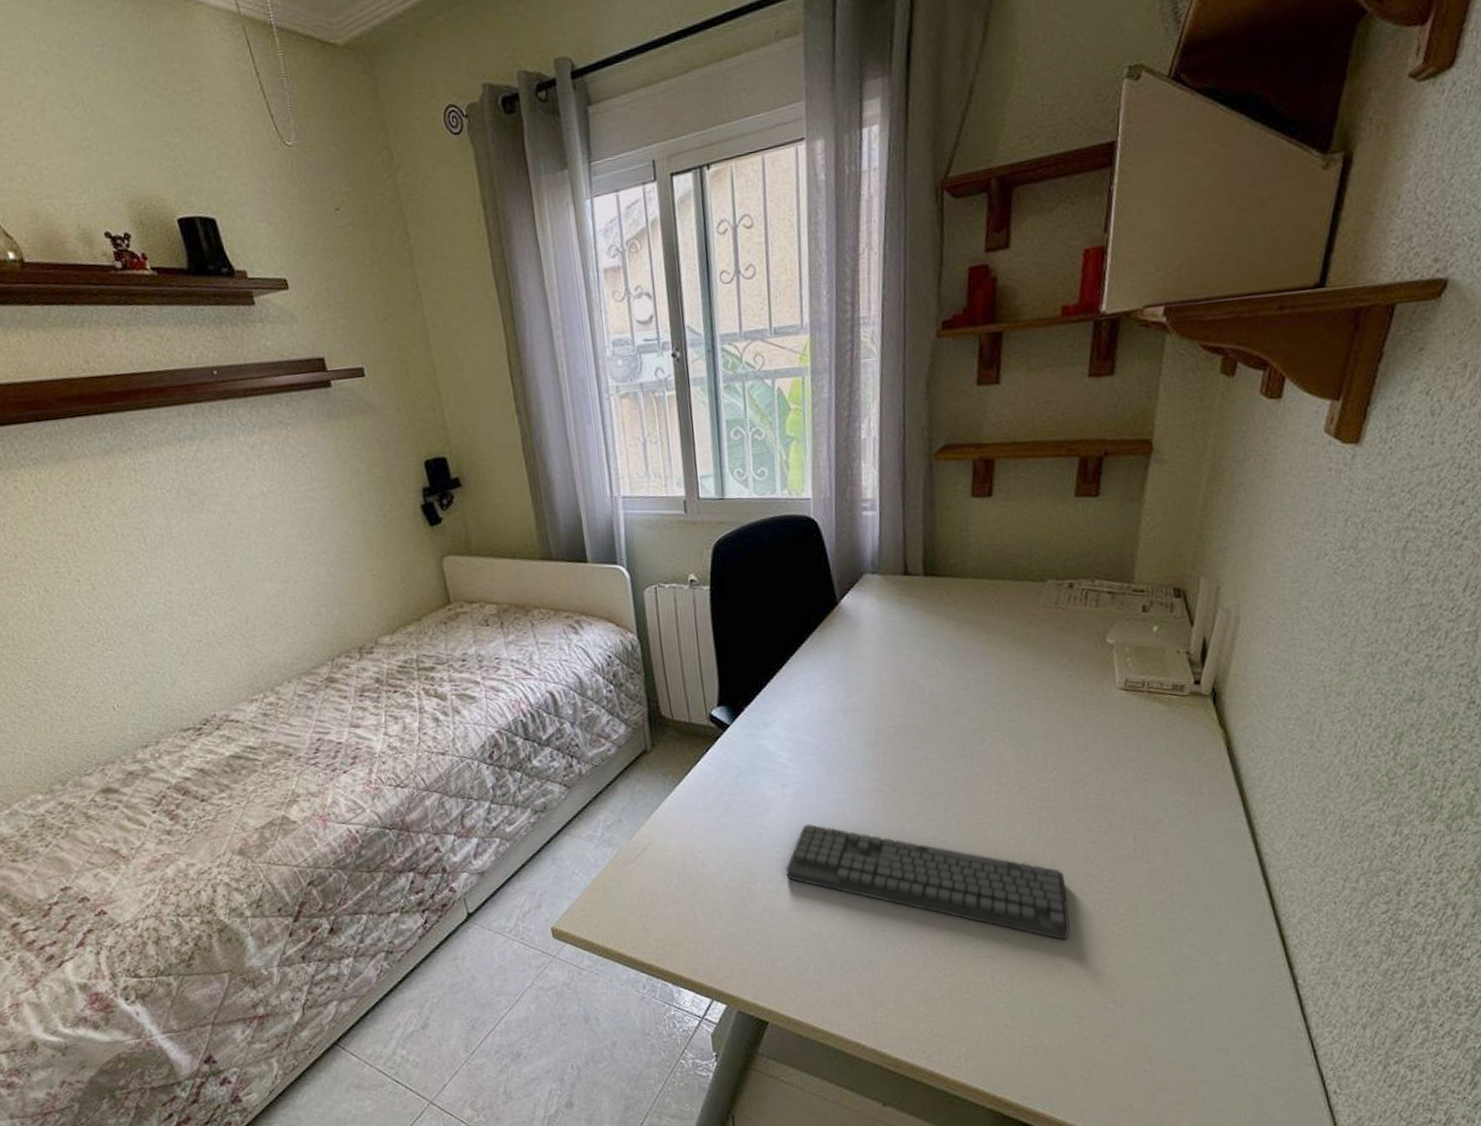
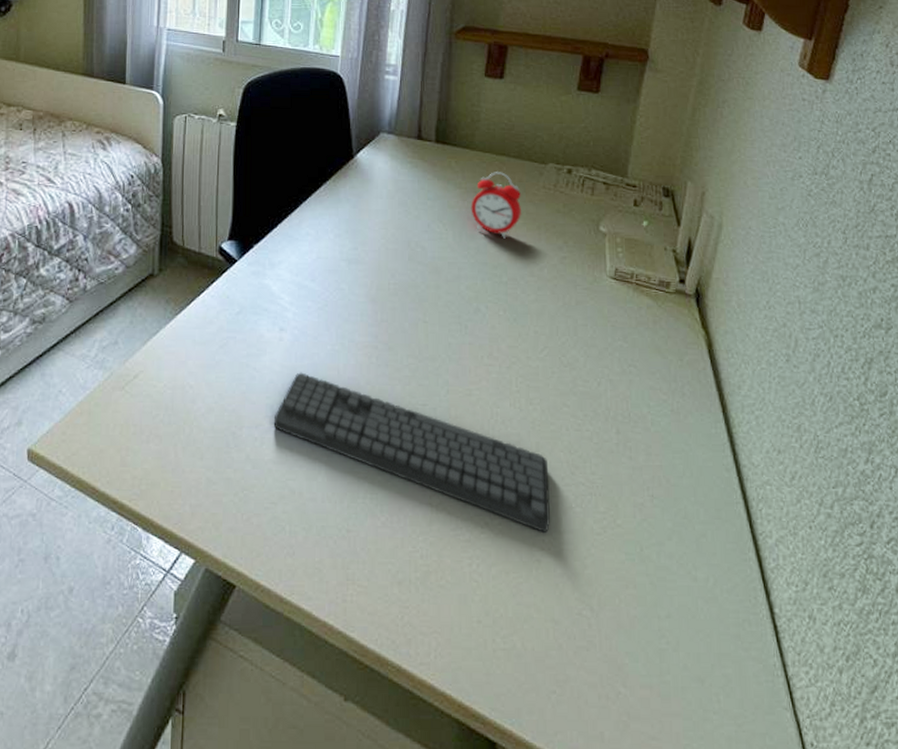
alarm clock: none [967,596,1022,665] -> present [471,172,521,239]

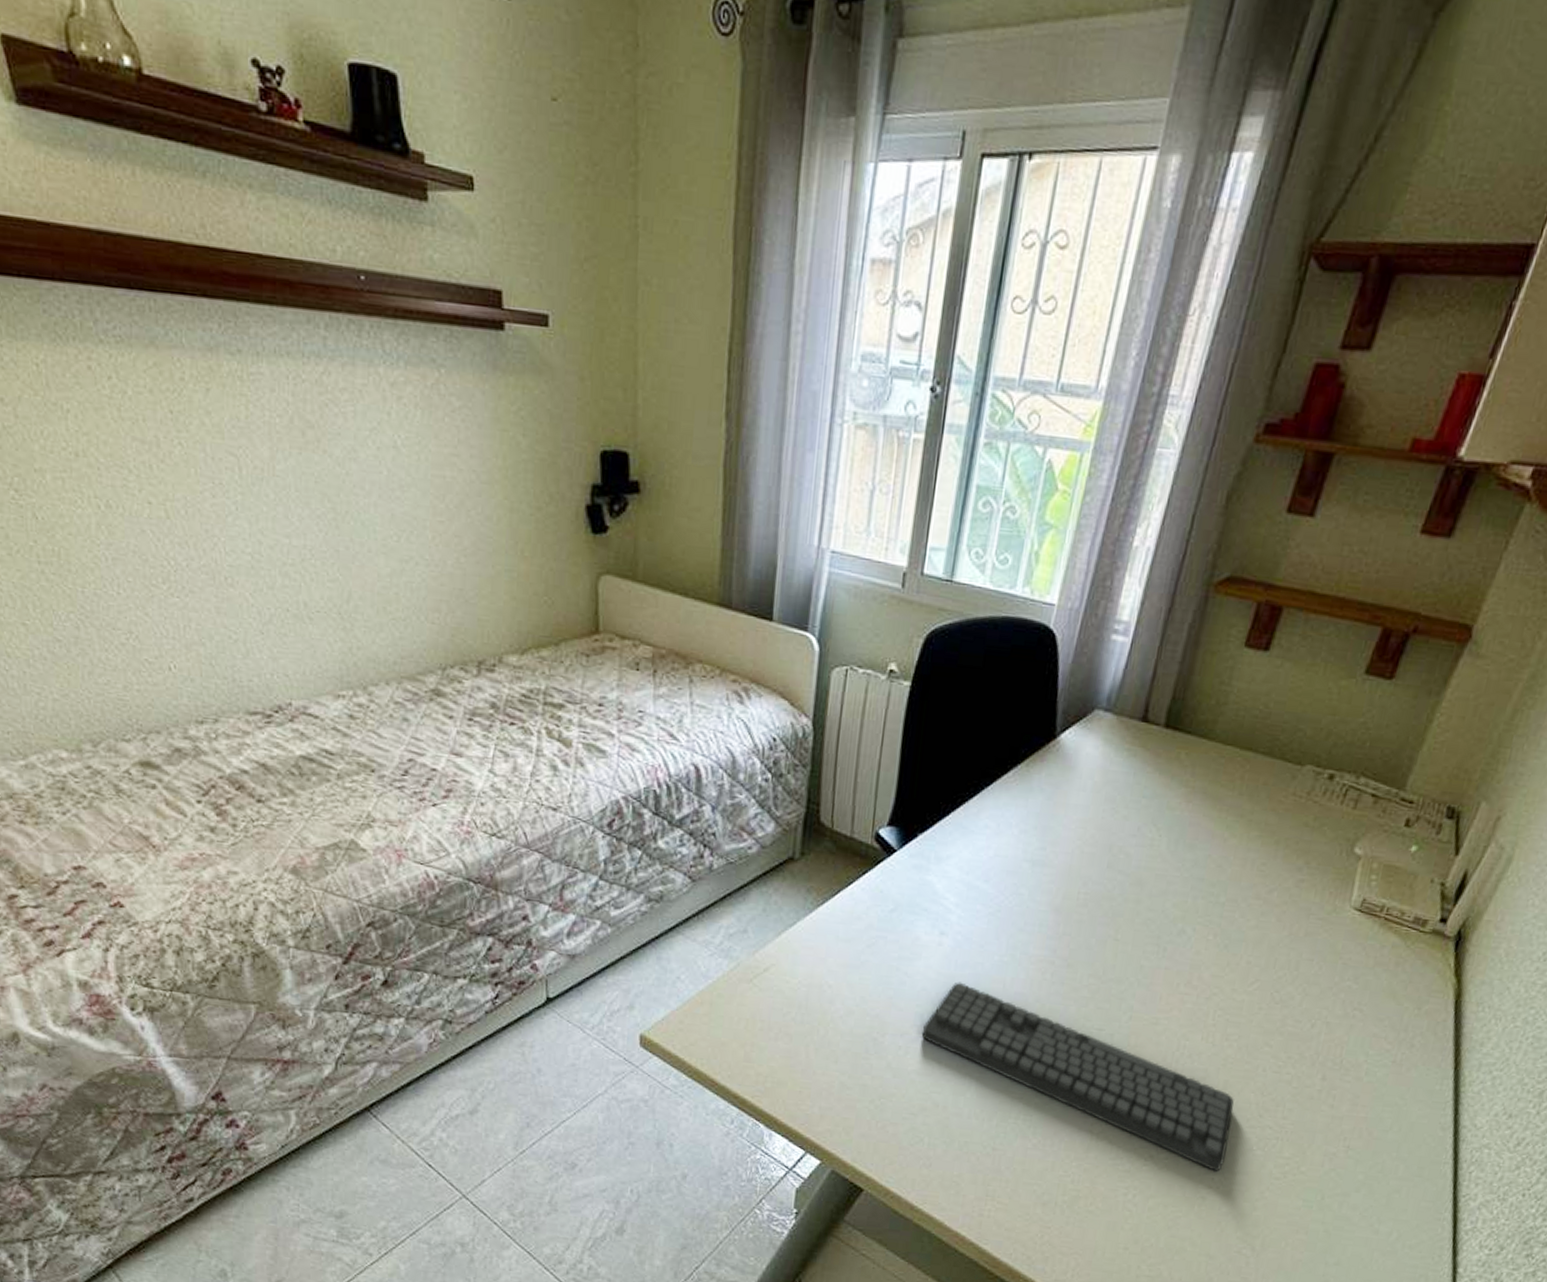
alarm clock: present [471,172,521,239] -> none [1195,770,1263,852]

